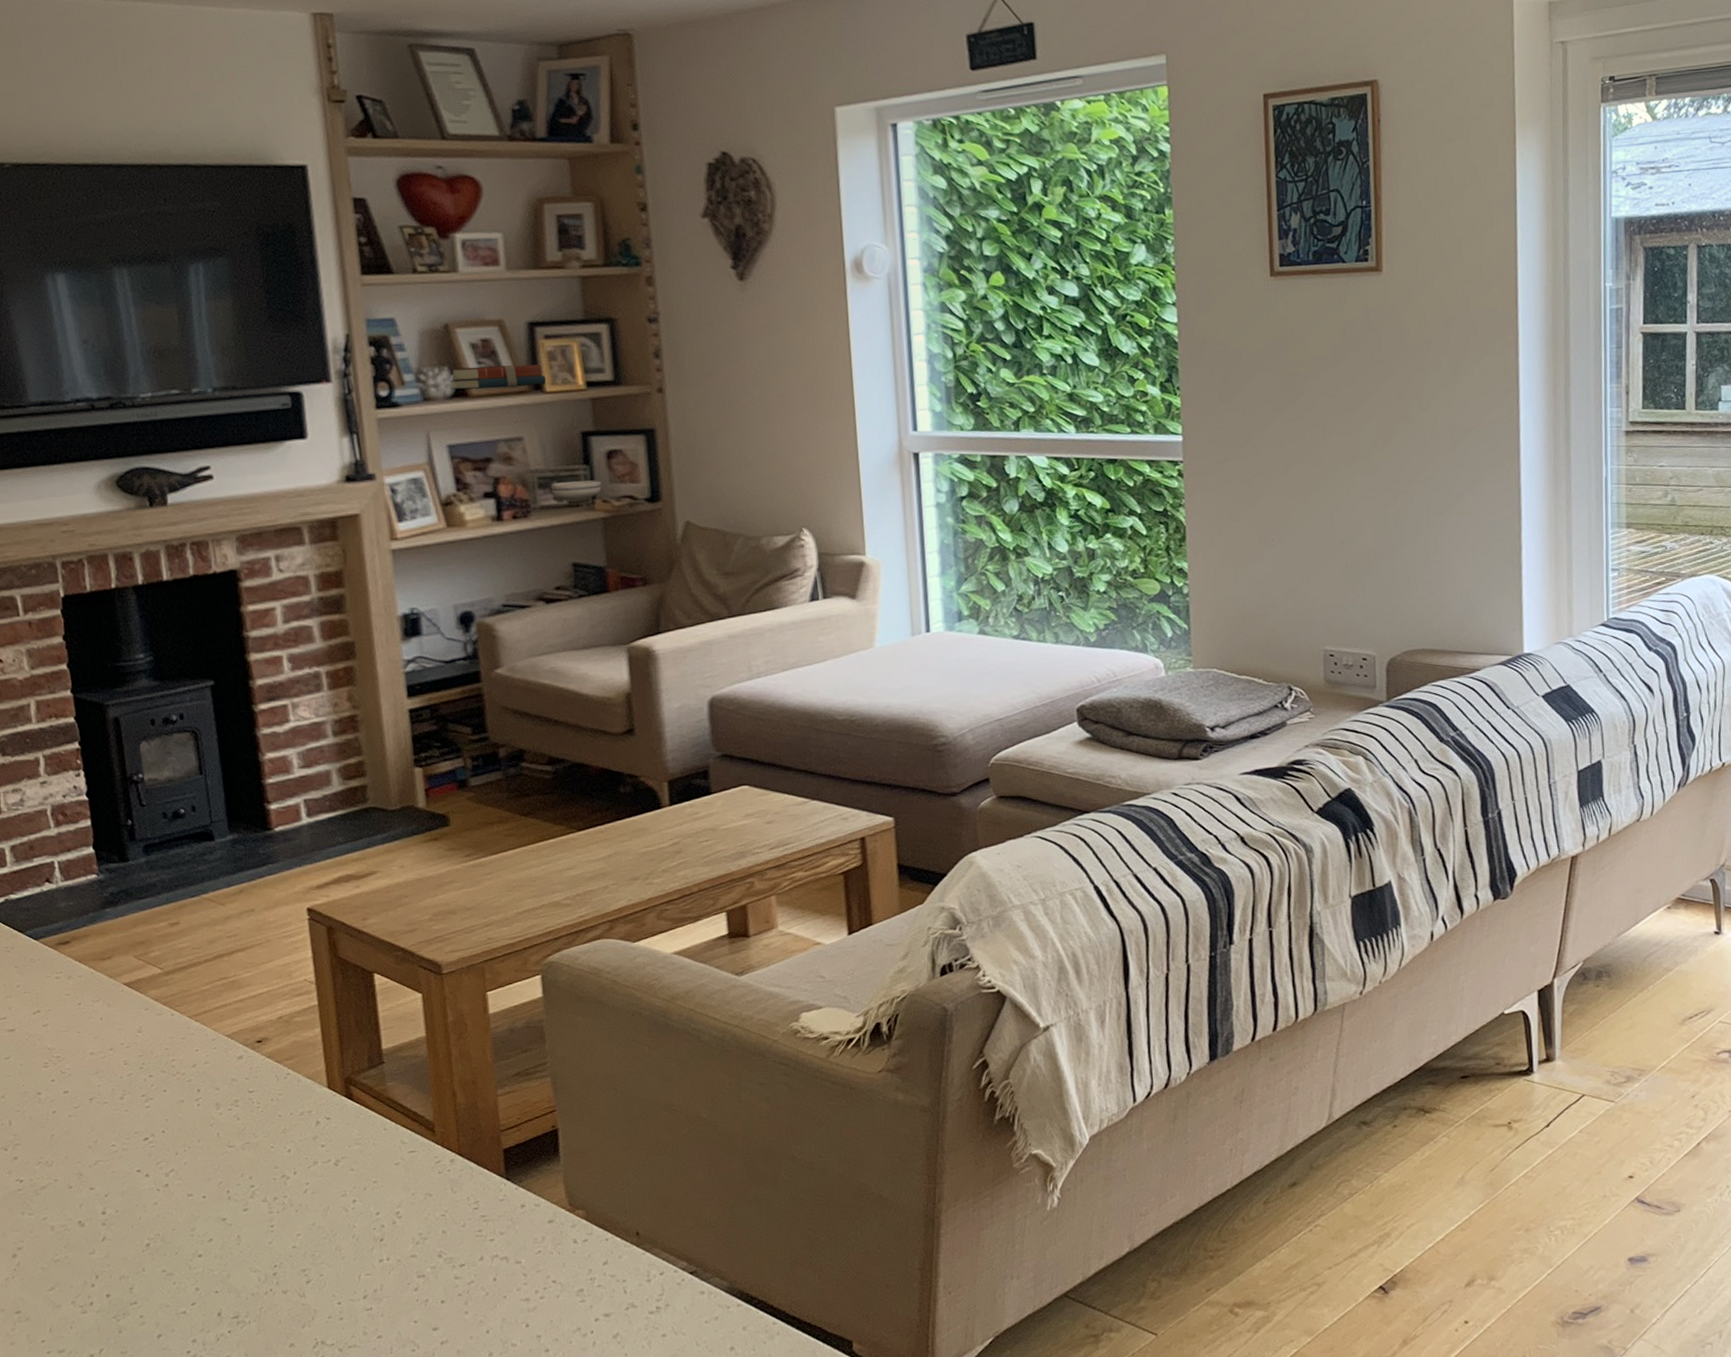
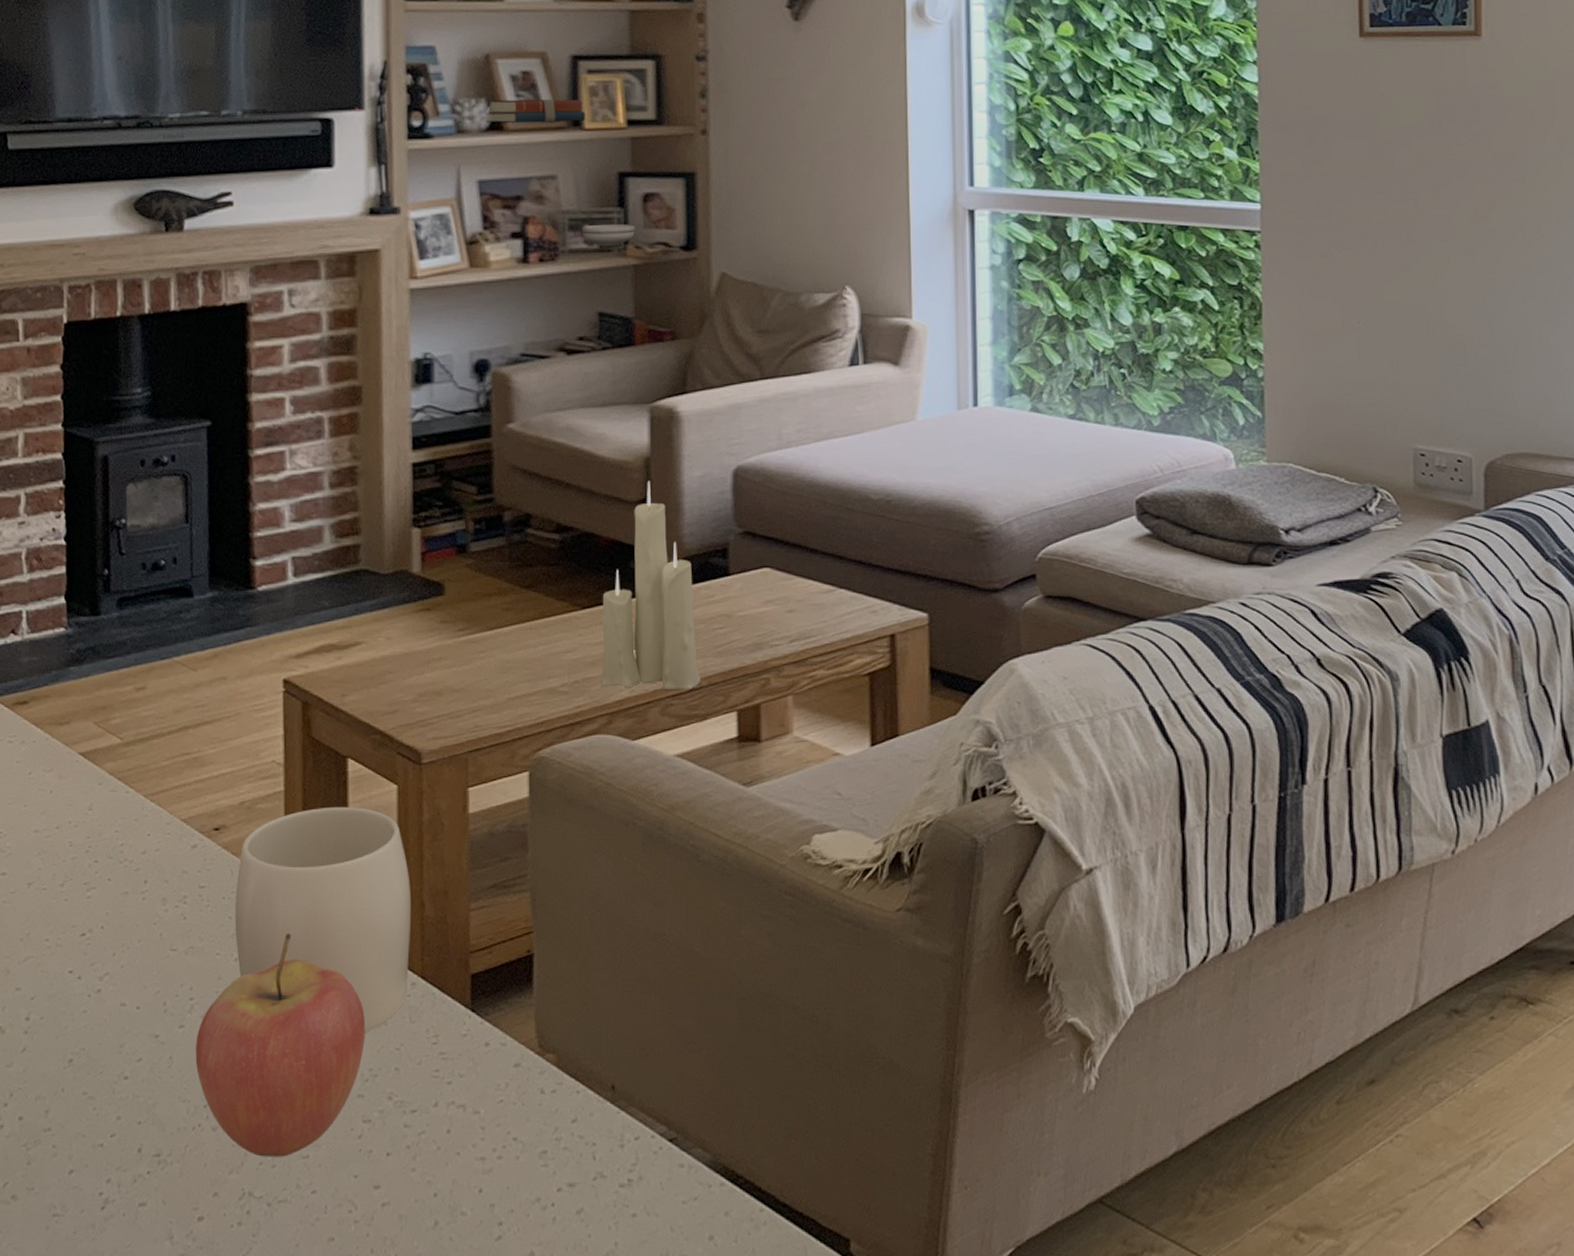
fruit: none [260,1125,413,1312] -> present [195,933,366,1157]
mug: none [282,1014,447,1204] -> present [234,806,412,1032]
candle: none [596,714,691,898] -> present [600,481,701,691]

